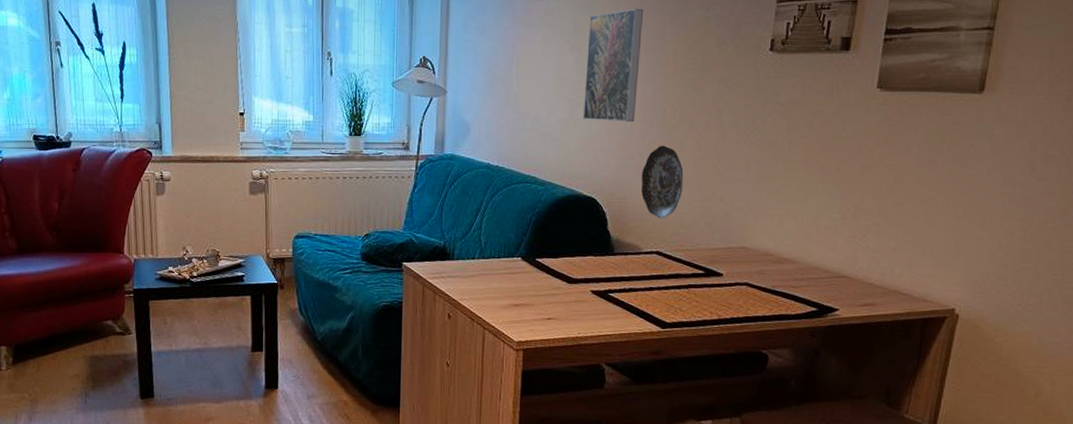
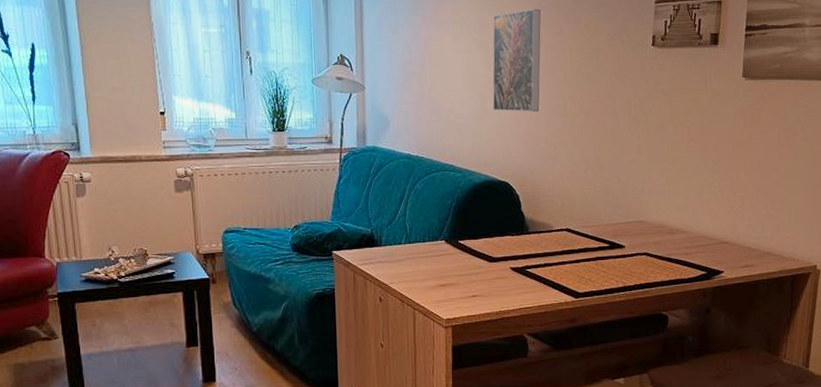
decorative plate: present [641,145,684,219] -> none [548,132,586,199]

